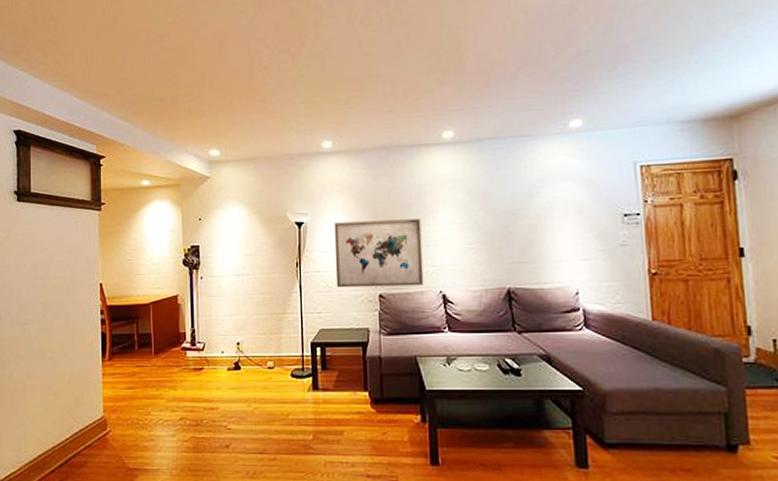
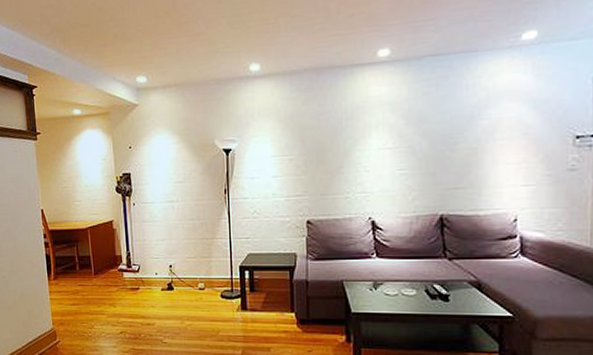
wall art: present [334,219,424,288] -> none [262,144,353,214]

